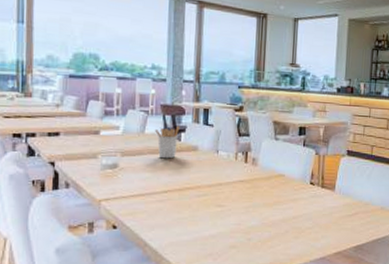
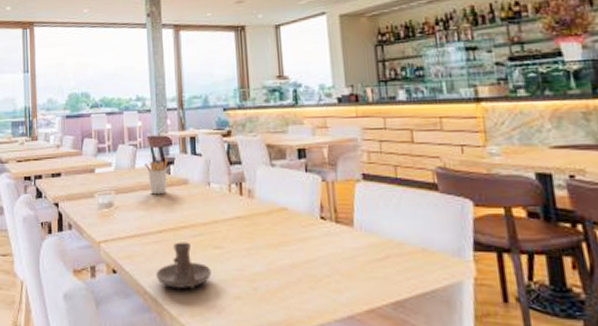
candle holder: none [157,201,212,240] -> present [155,242,212,289]

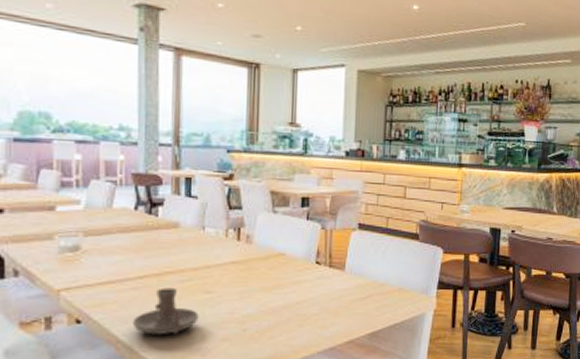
utensil holder: present [145,157,169,195] -> none [126,198,157,238]

